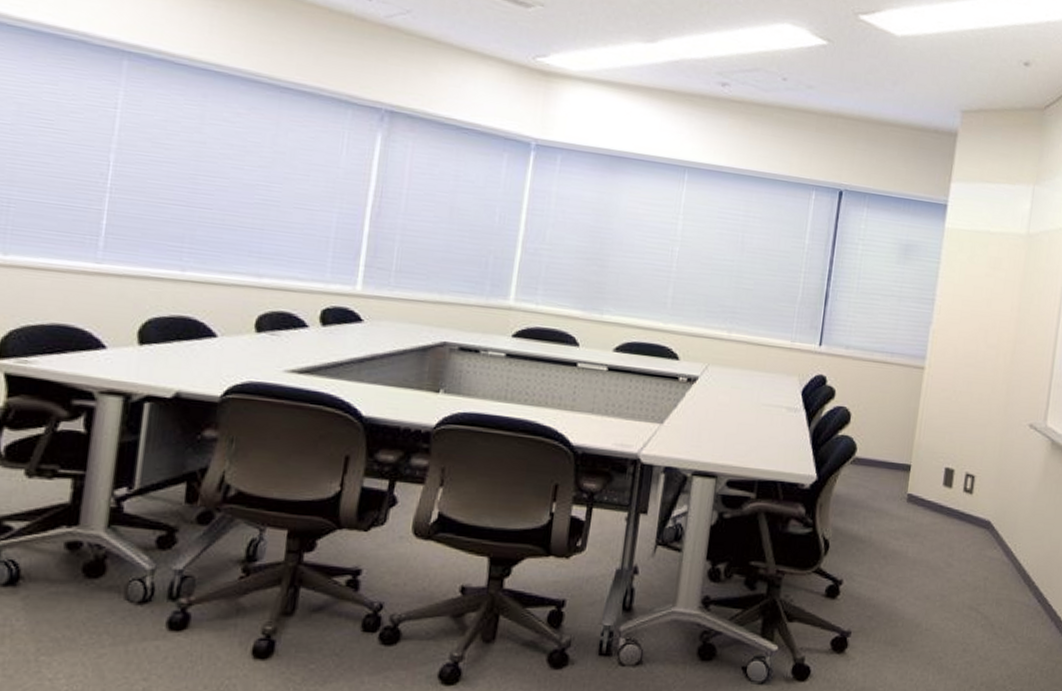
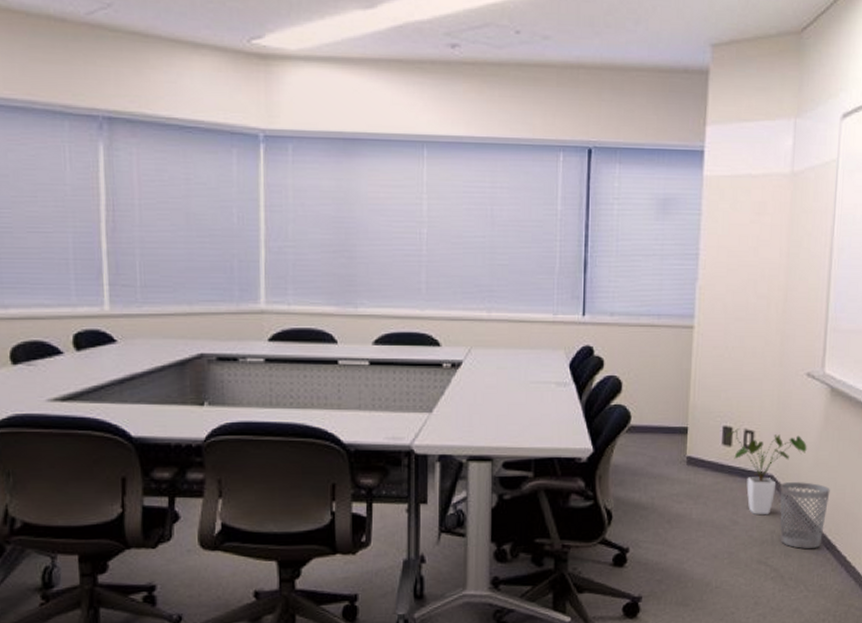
house plant: none [947,471,1025,561] -> present [726,428,807,515]
wastebasket: none [993,530,1045,599] -> present [780,482,830,549]

